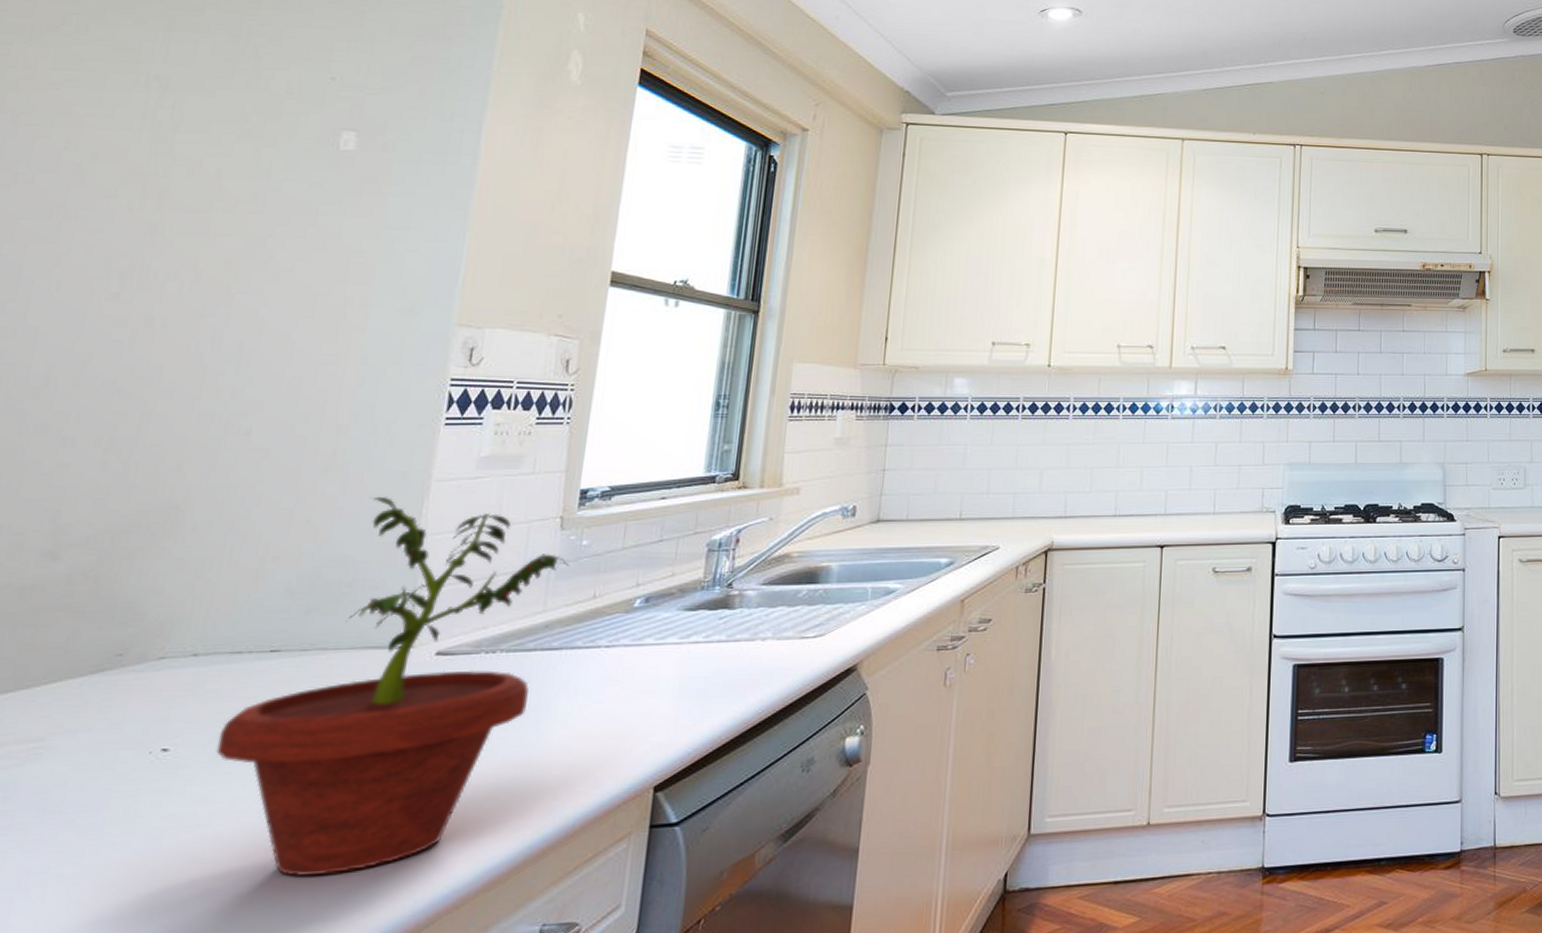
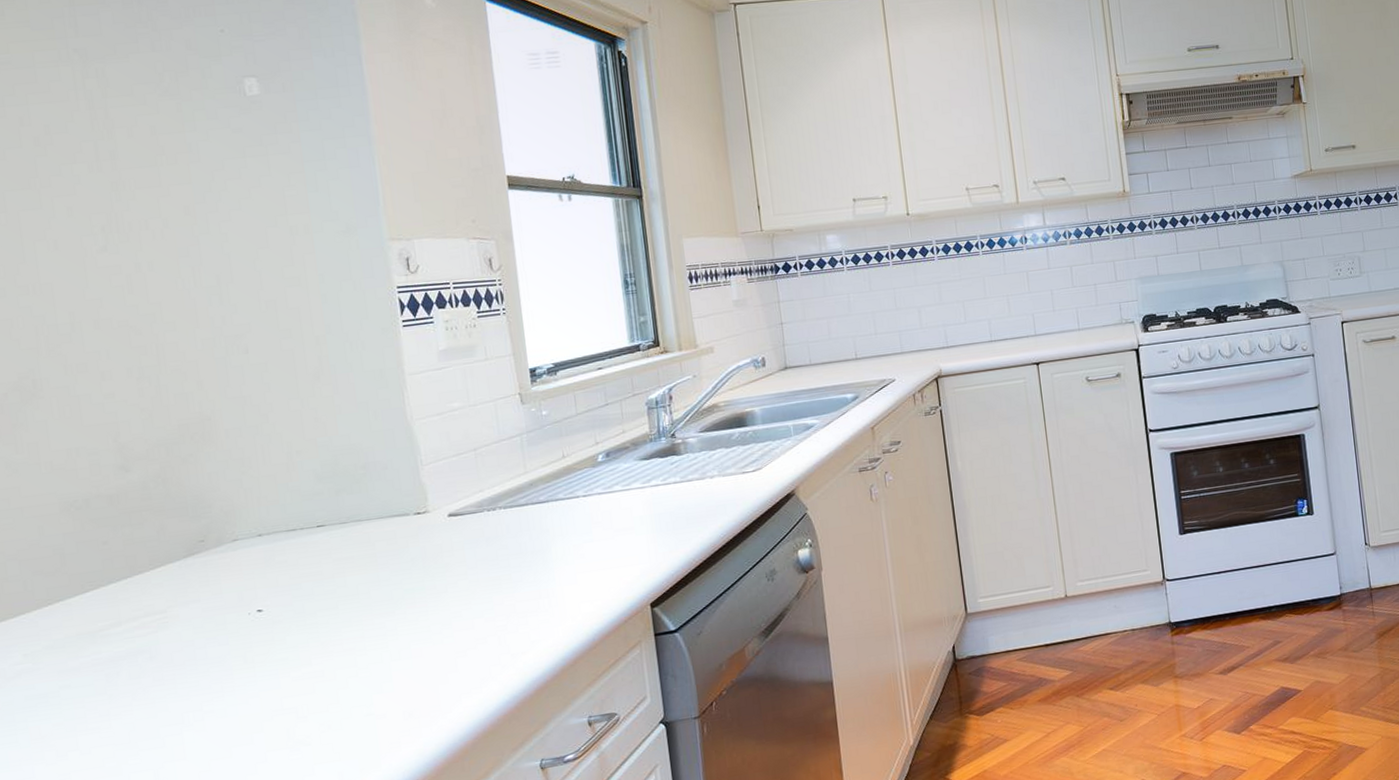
potted plant: present [216,496,570,877] -> none [297,391,537,697]

